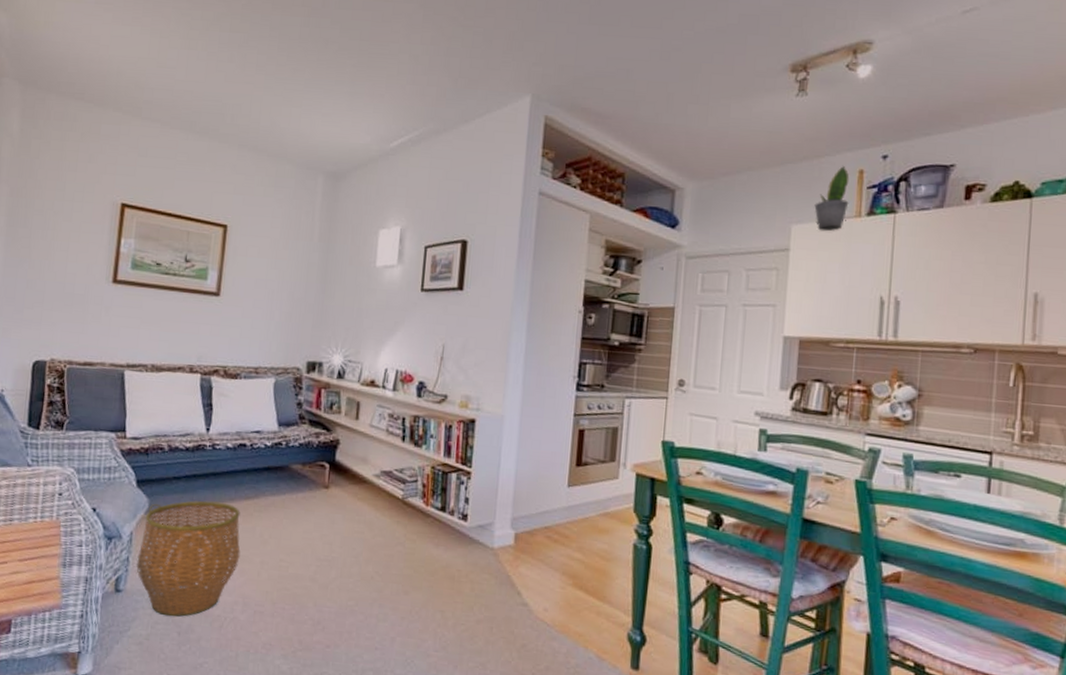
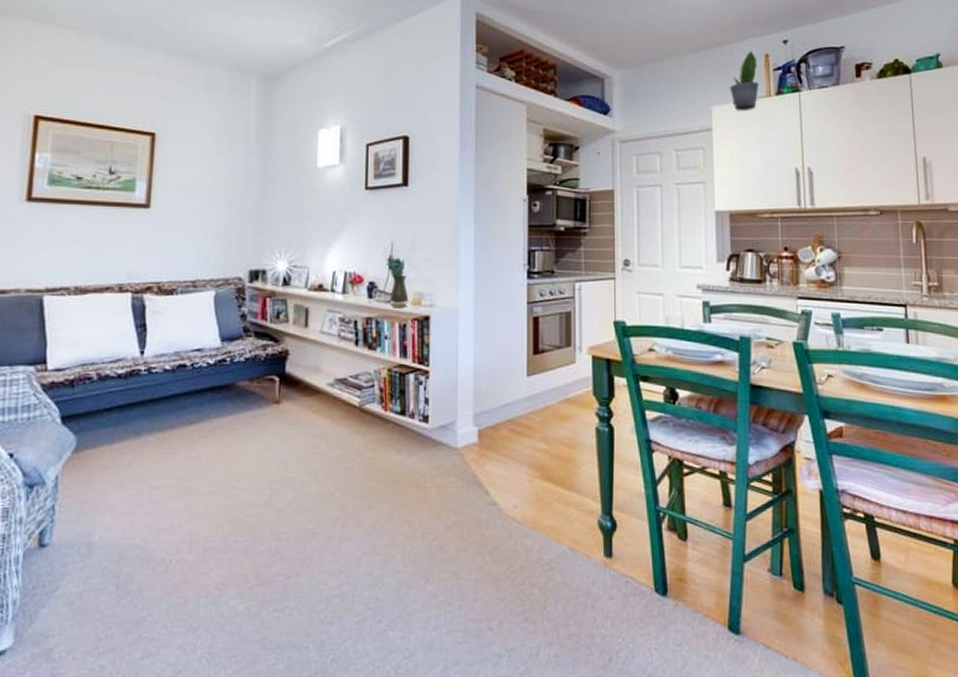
basket: present [136,500,241,617] -> none [64,431,185,566]
vase: none [436,356,457,411] -> present [386,255,409,310]

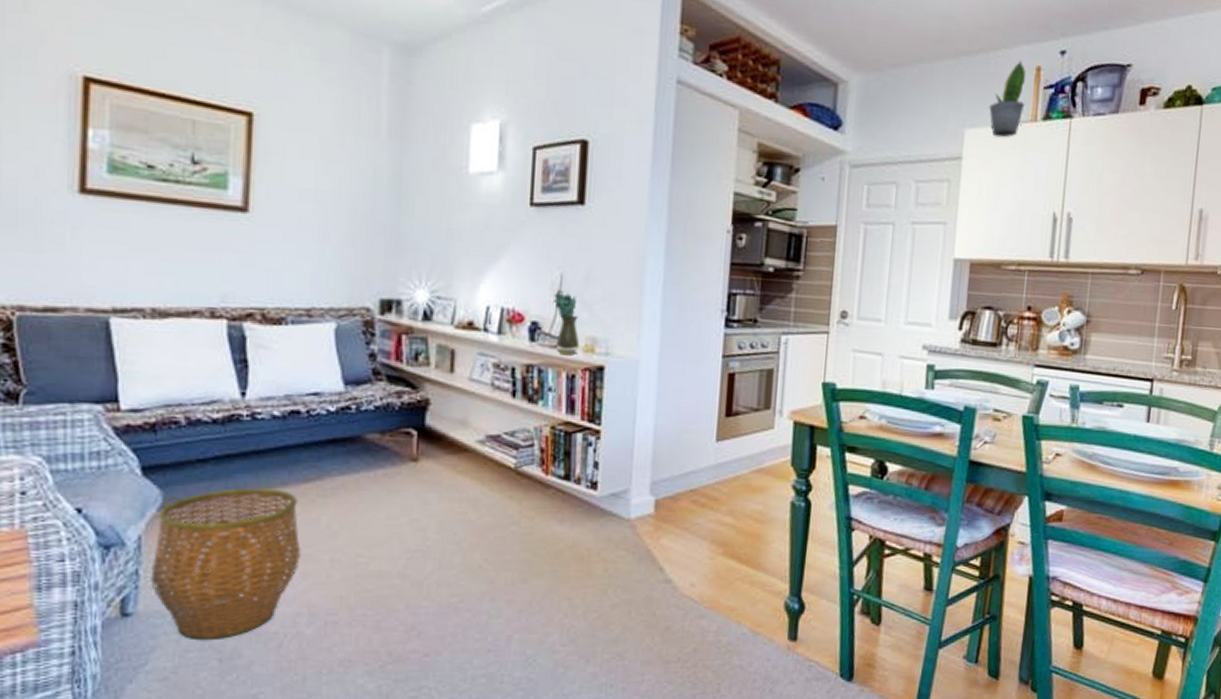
basket: none [64,431,185,566] -> present [151,488,301,639]

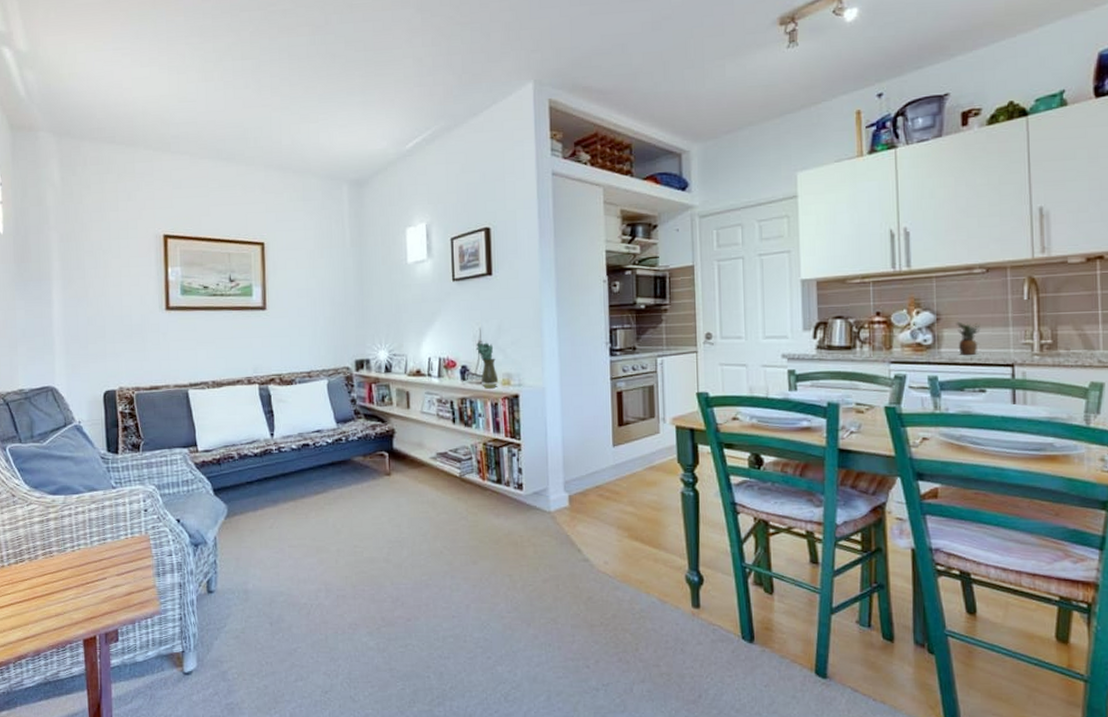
basket: present [151,488,301,639] -> none [223,500,317,609]
potted plant: present [989,60,1027,138] -> none [817,108,850,175]
fruit: none [1104,326,1128,366] -> present [956,321,981,356]

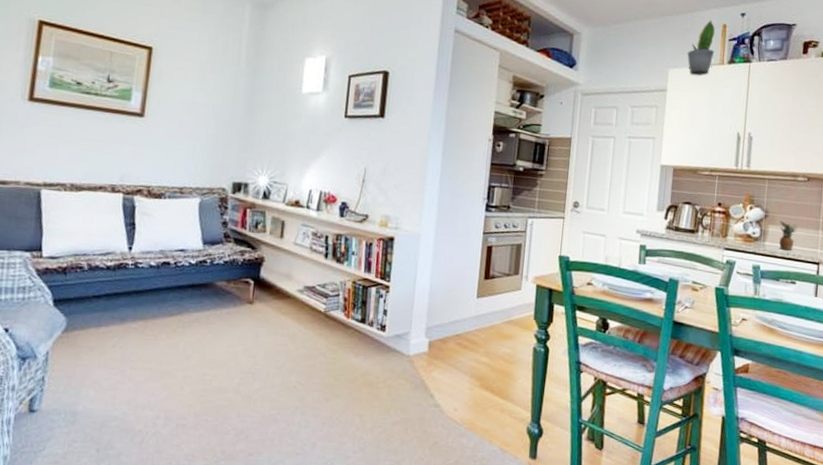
vase: present [476,340,499,390] -> none [358,179,377,230]
potted plant: none [817,108,850,175] -> present [687,20,715,76]

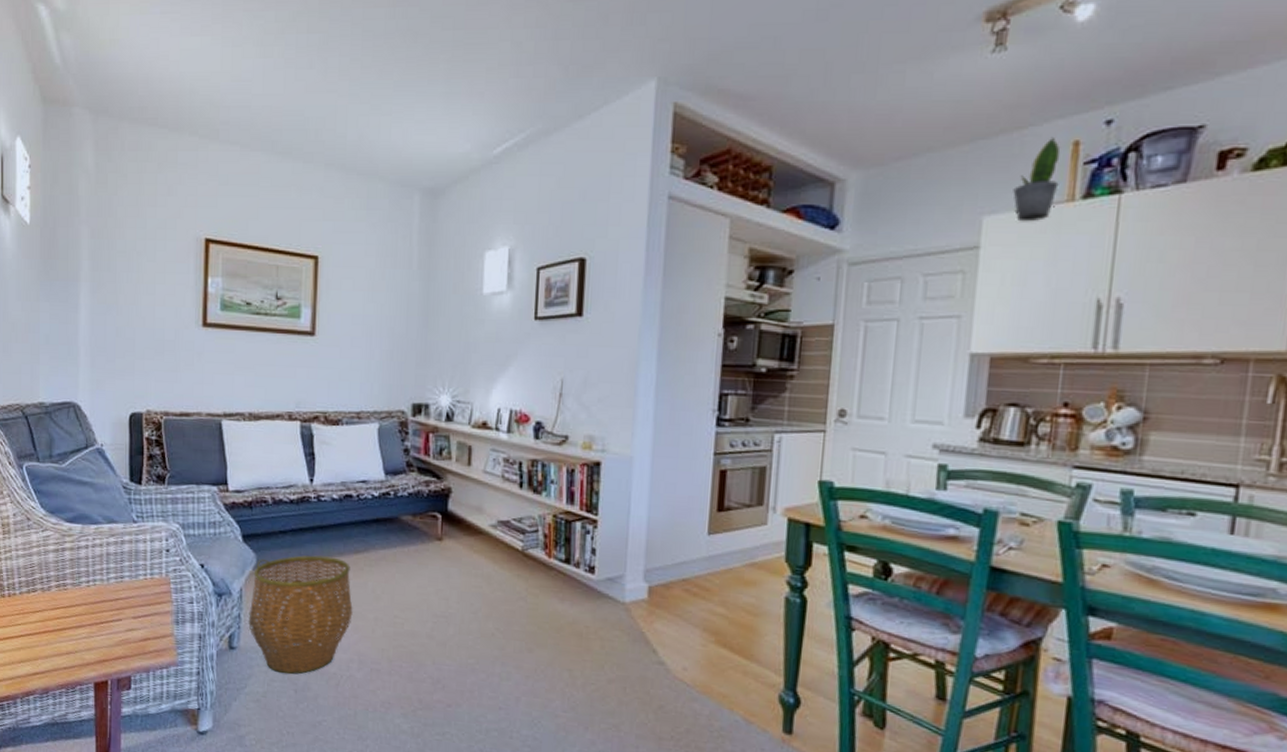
basket: none [52,318,163,434] -> present [248,555,353,674]
fruit: present [779,220,798,252] -> none [1167,424,1202,469]

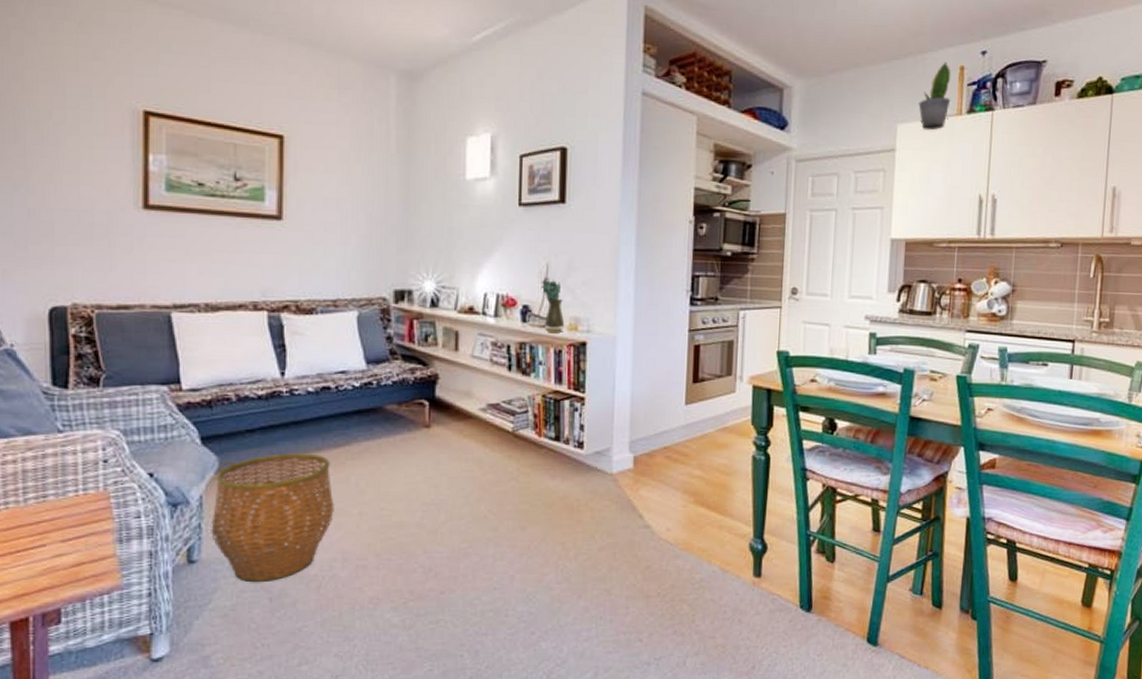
vase: none [554,393,579,453] -> present [540,277,565,335]

